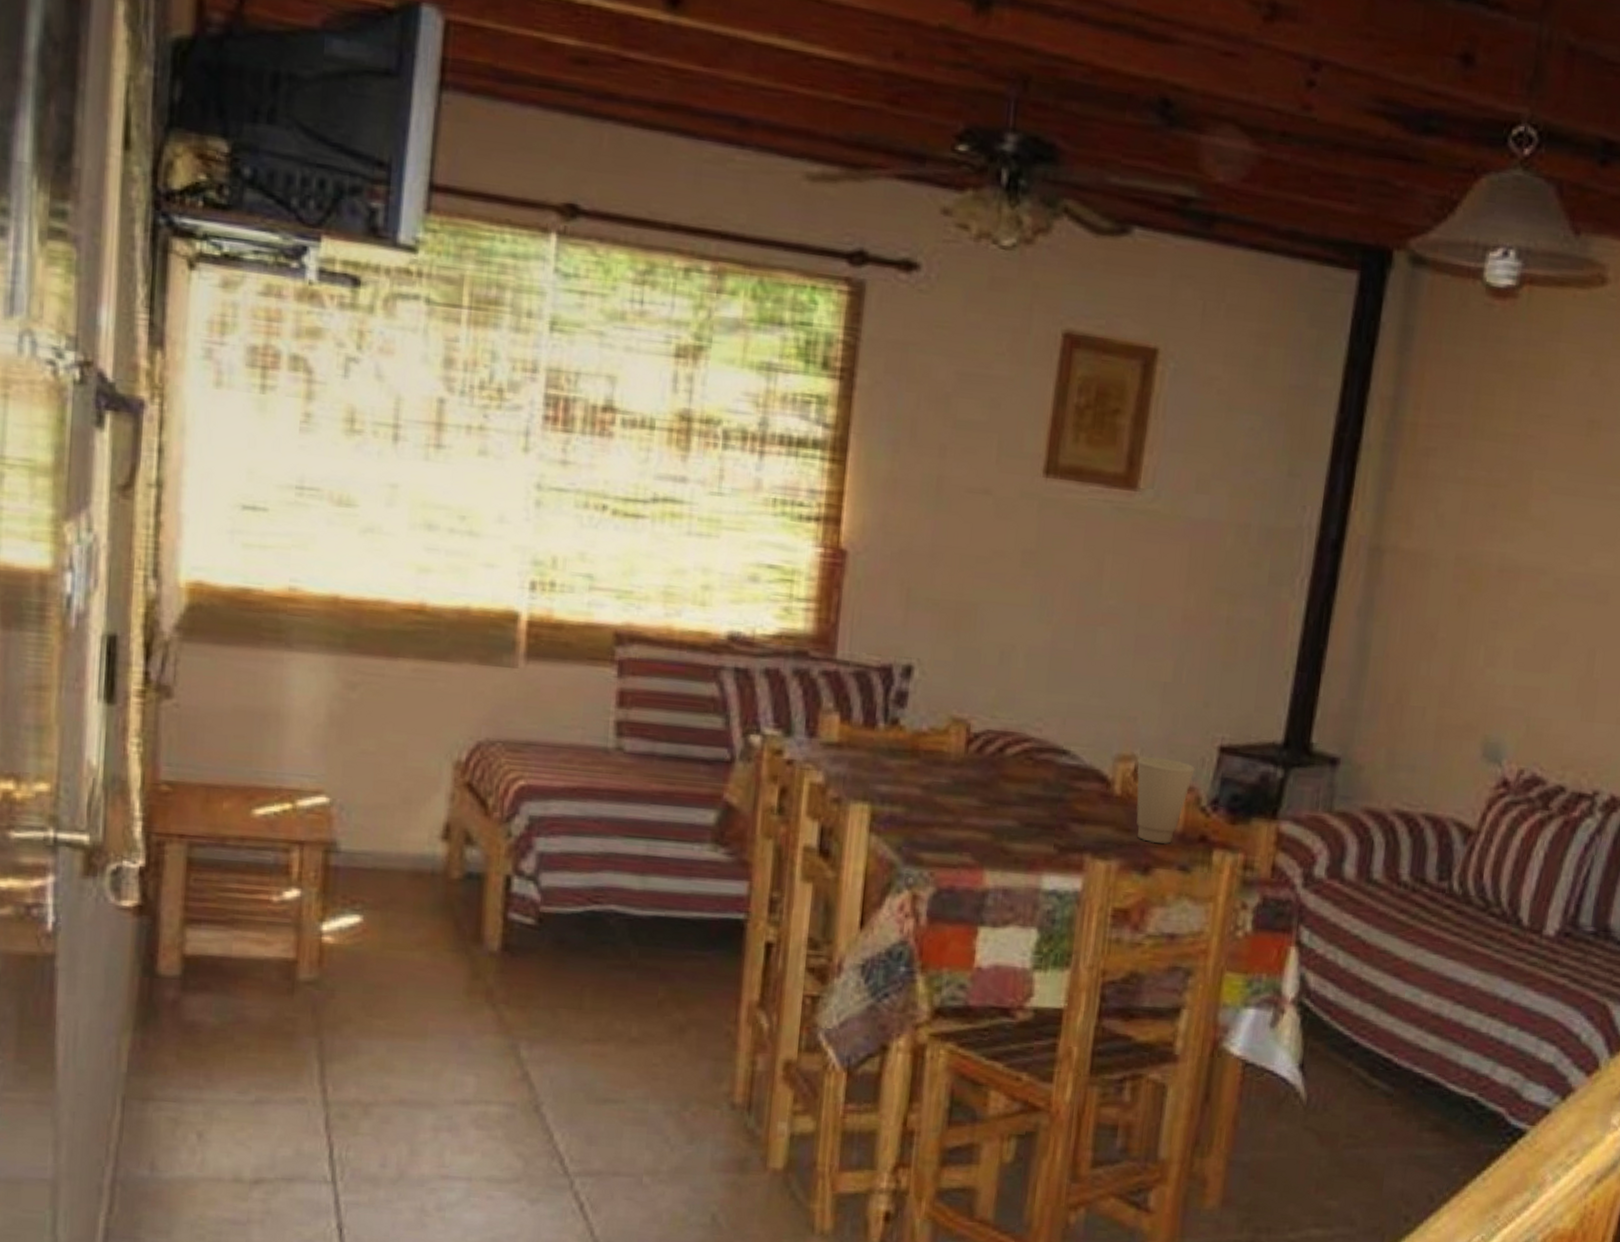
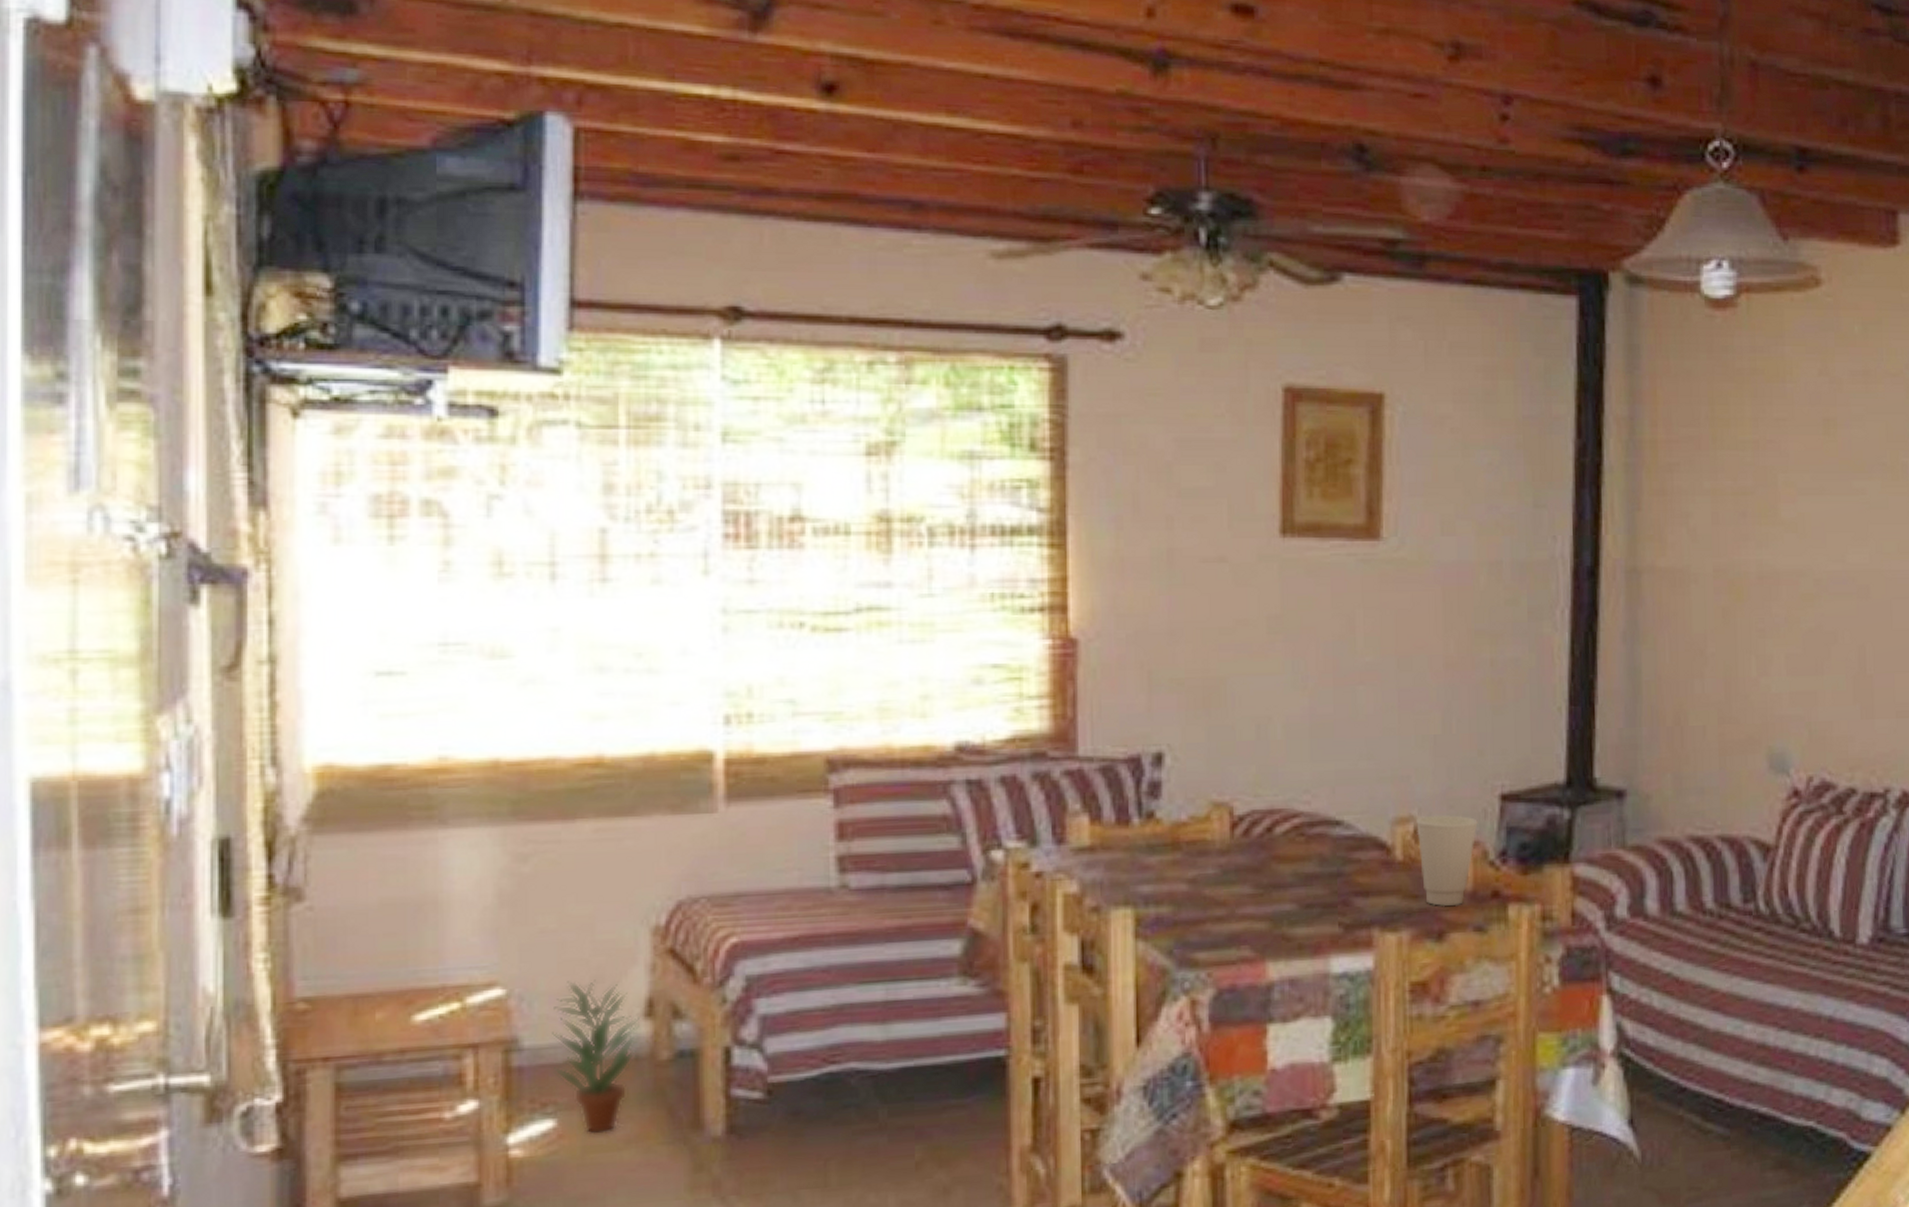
potted plant: none [362,798,438,934] -> present [552,979,639,1135]

